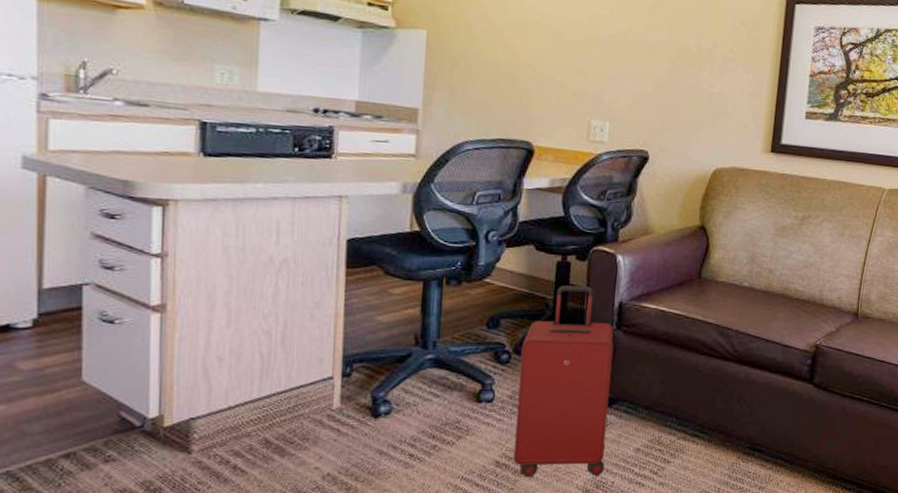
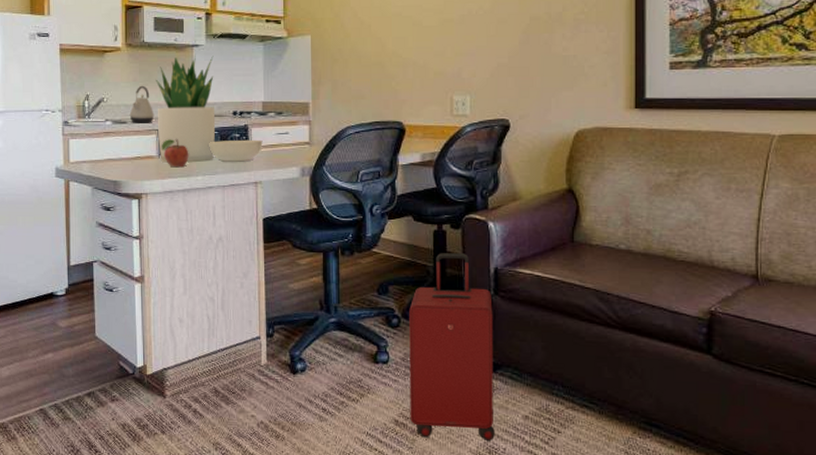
kettle: none [154,59,195,110] -> present [129,85,155,123]
planter: none [198,29,290,167] -> present [155,53,216,163]
fruit: none [202,133,246,171] -> present [161,138,189,168]
bowl: none [274,141,353,171] -> present [208,139,263,163]

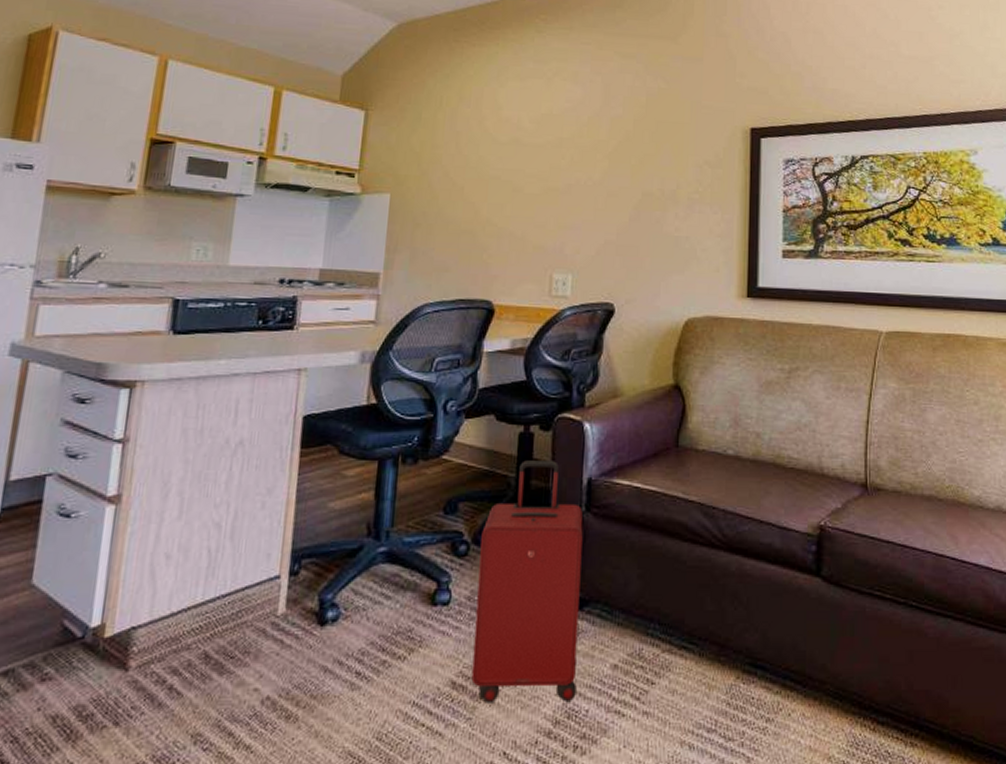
kettle: present [129,85,155,123] -> none [134,240,171,289]
planter: present [155,53,216,163] -> none [170,205,263,342]
fruit: present [161,138,189,168] -> none [173,309,213,348]
bowl: present [208,139,263,163] -> none [240,314,315,344]

